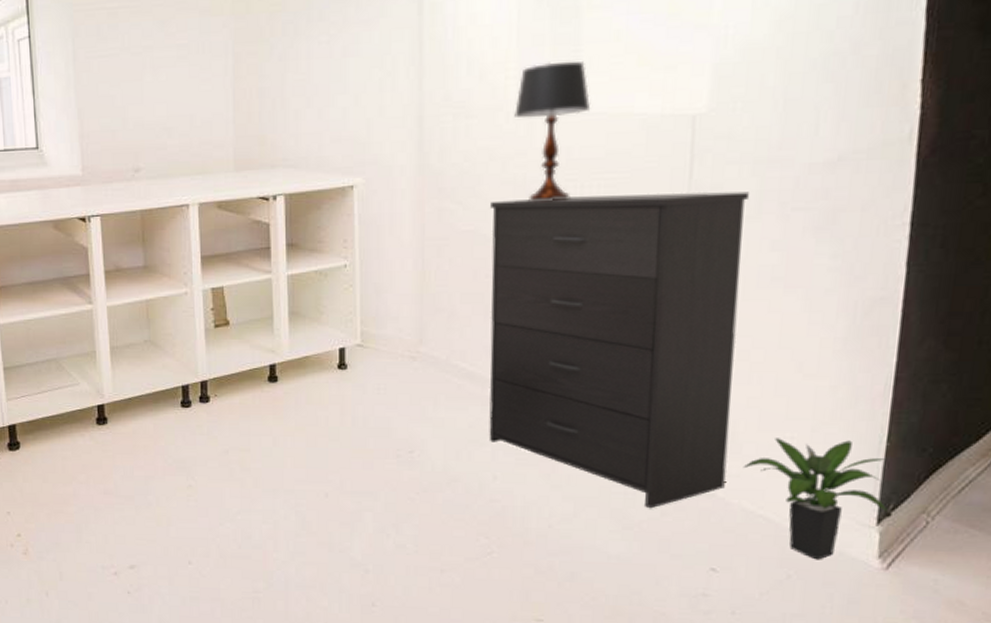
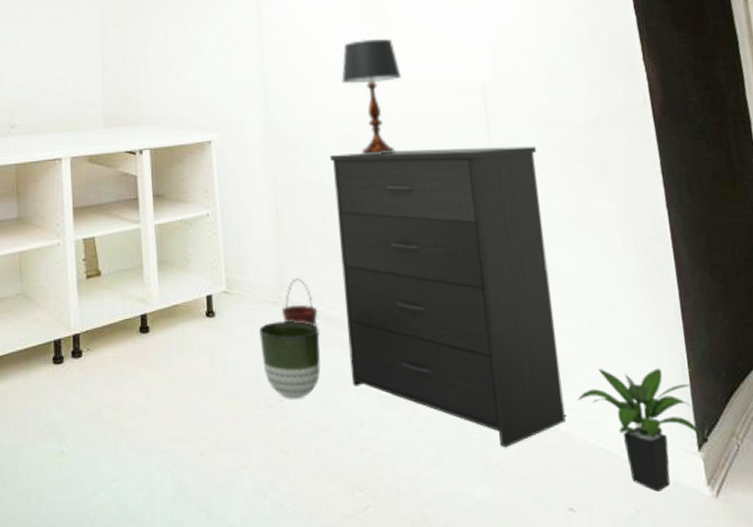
planter: none [393,377,459,451] -> present [259,321,321,399]
basket: none [419,333,459,382] -> present [281,278,318,326]

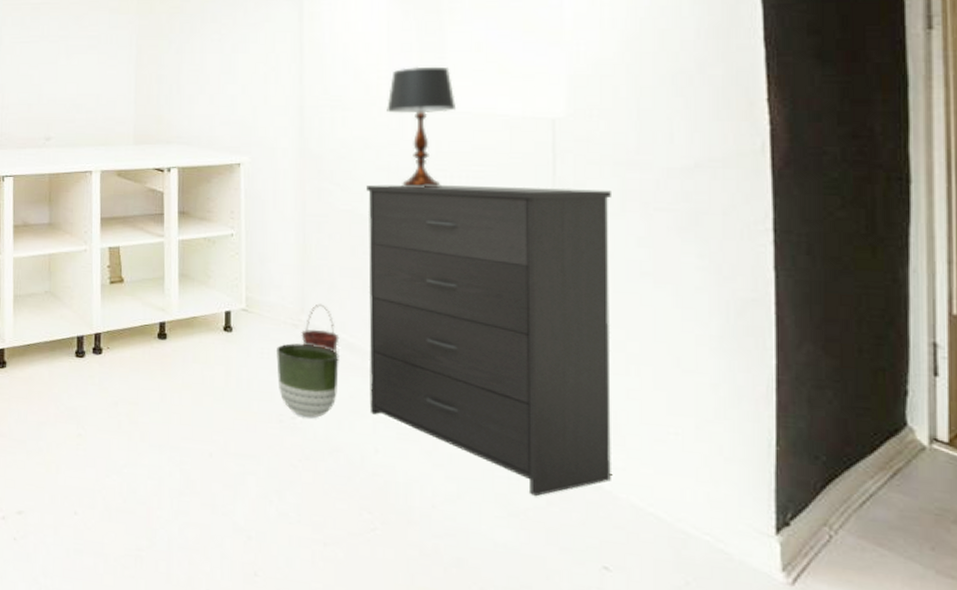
potted plant: present [577,368,704,492] -> none [628,432,786,568]

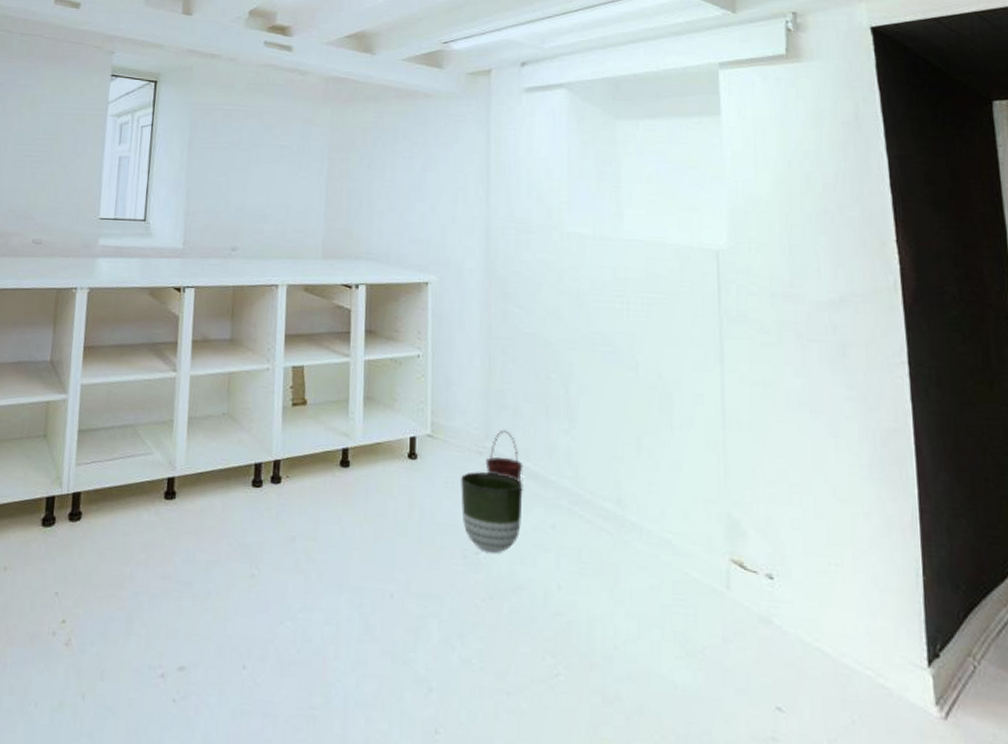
dresser: present [366,184,613,497] -> none [549,308,780,634]
table lamp: present [387,66,457,188] -> none [568,194,632,314]

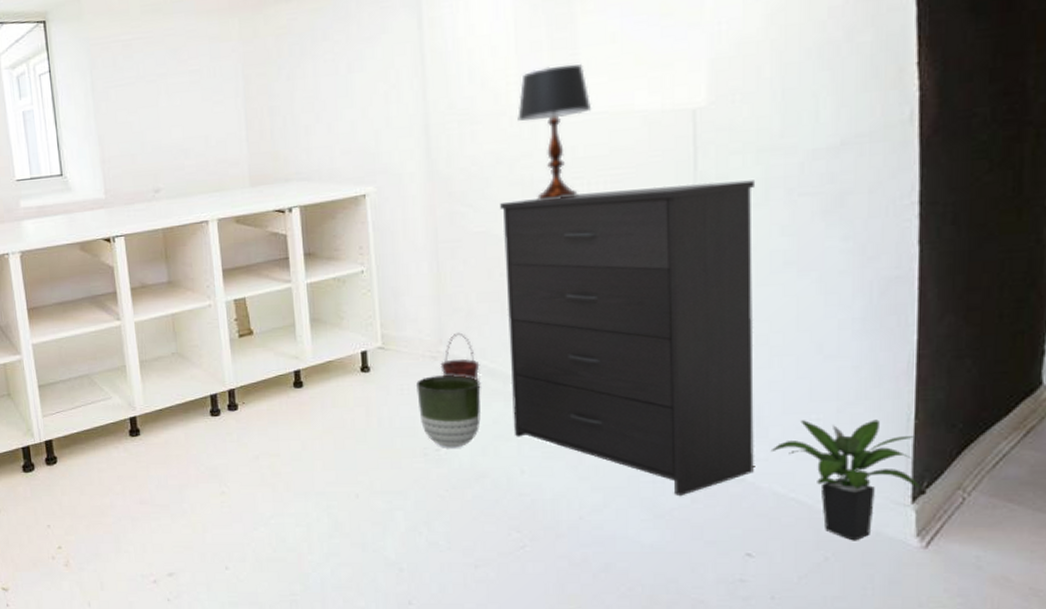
dresser: none [549,308,780,634] -> present [500,180,756,497]
table lamp: none [568,194,632,314] -> present [518,64,592,200]
potted plant: none [795,563,936,704] -> present [770,419,922,541]

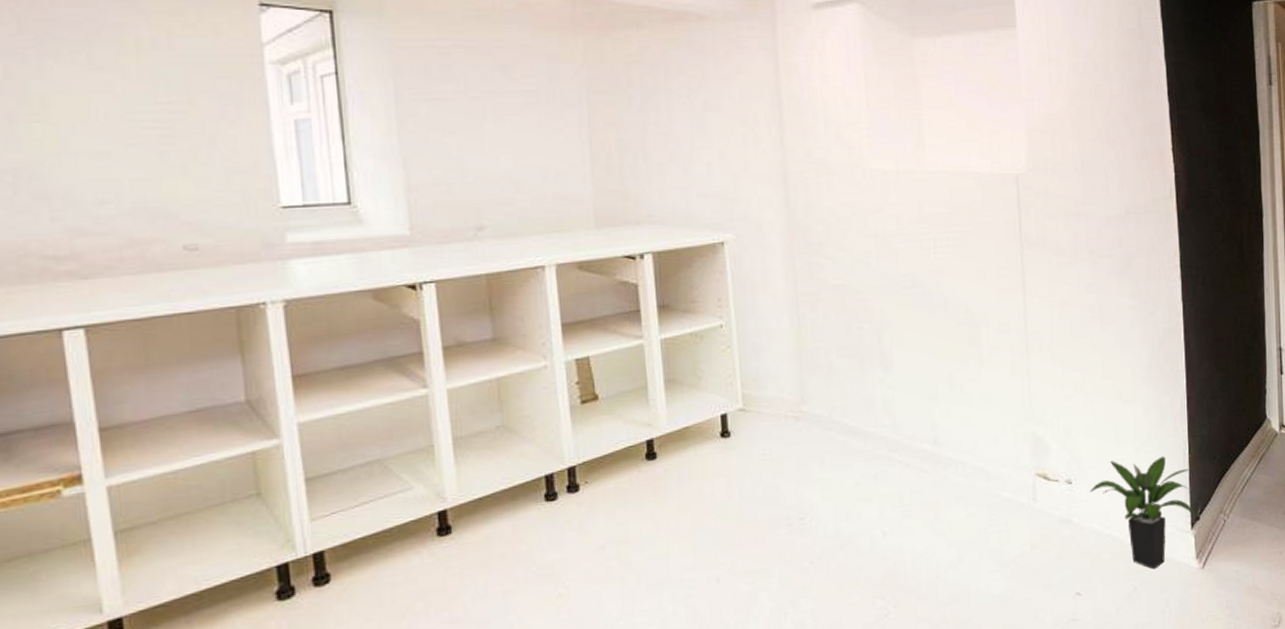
planter: present [416,375,481,448] -> none [779,435,844,516]
basket: present [440,332,480,380] -> none [803,390,842,440]
dresser: present [500,180,756,497] -> none [856,241,1078,544]
table lamp: present [518,64,592,200] -> none [870,123,935,254]

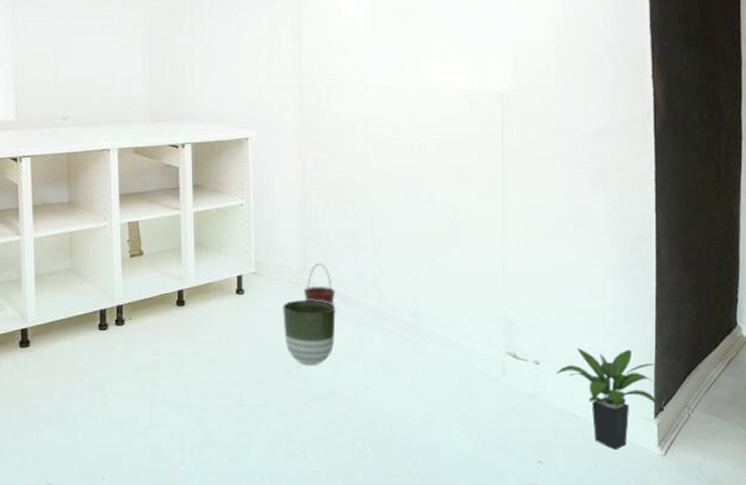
planter: none [779,435,844,516] -> present [283,300,336,366]
basket: none [803,390,842,440] -> present [303,263,336,305]

